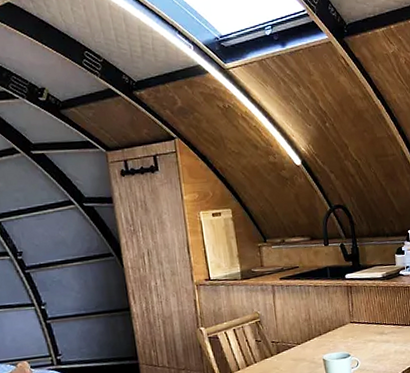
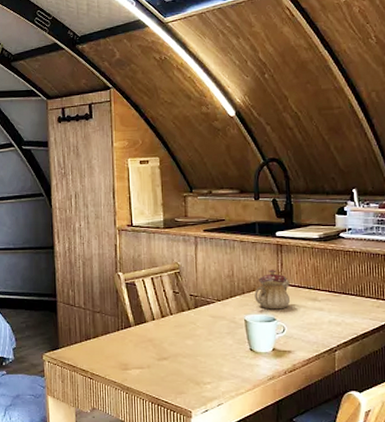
teapot: none [330,309,362,347] -> present [254,269,291,310]

